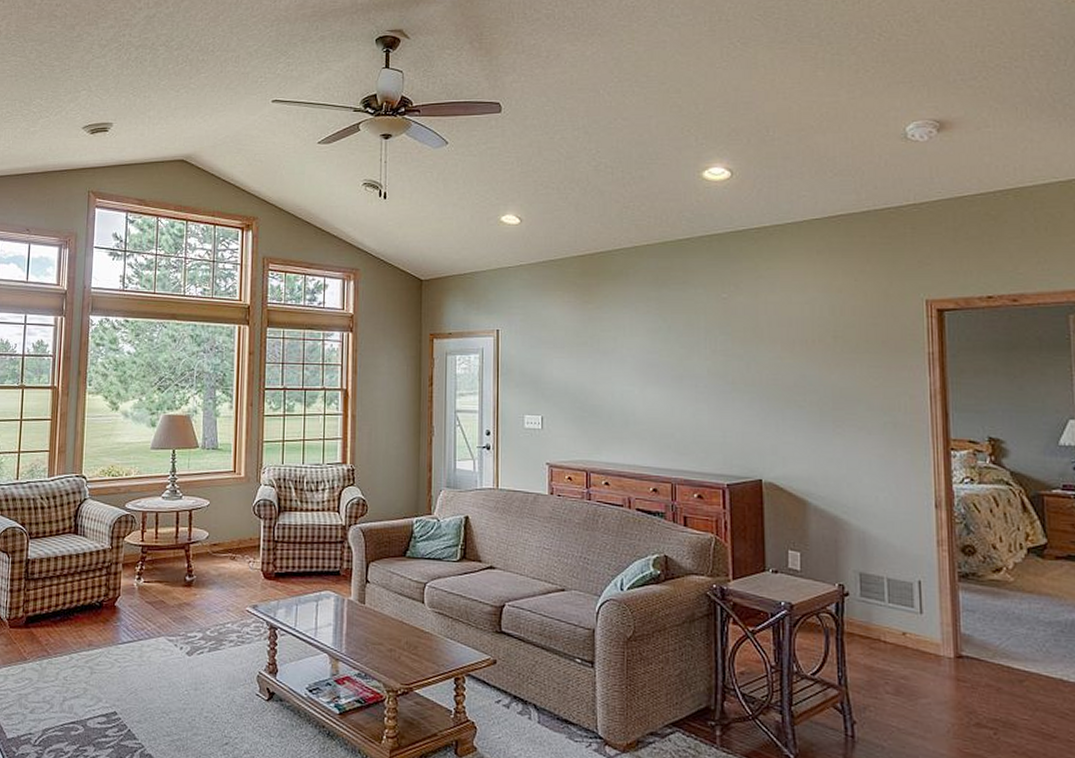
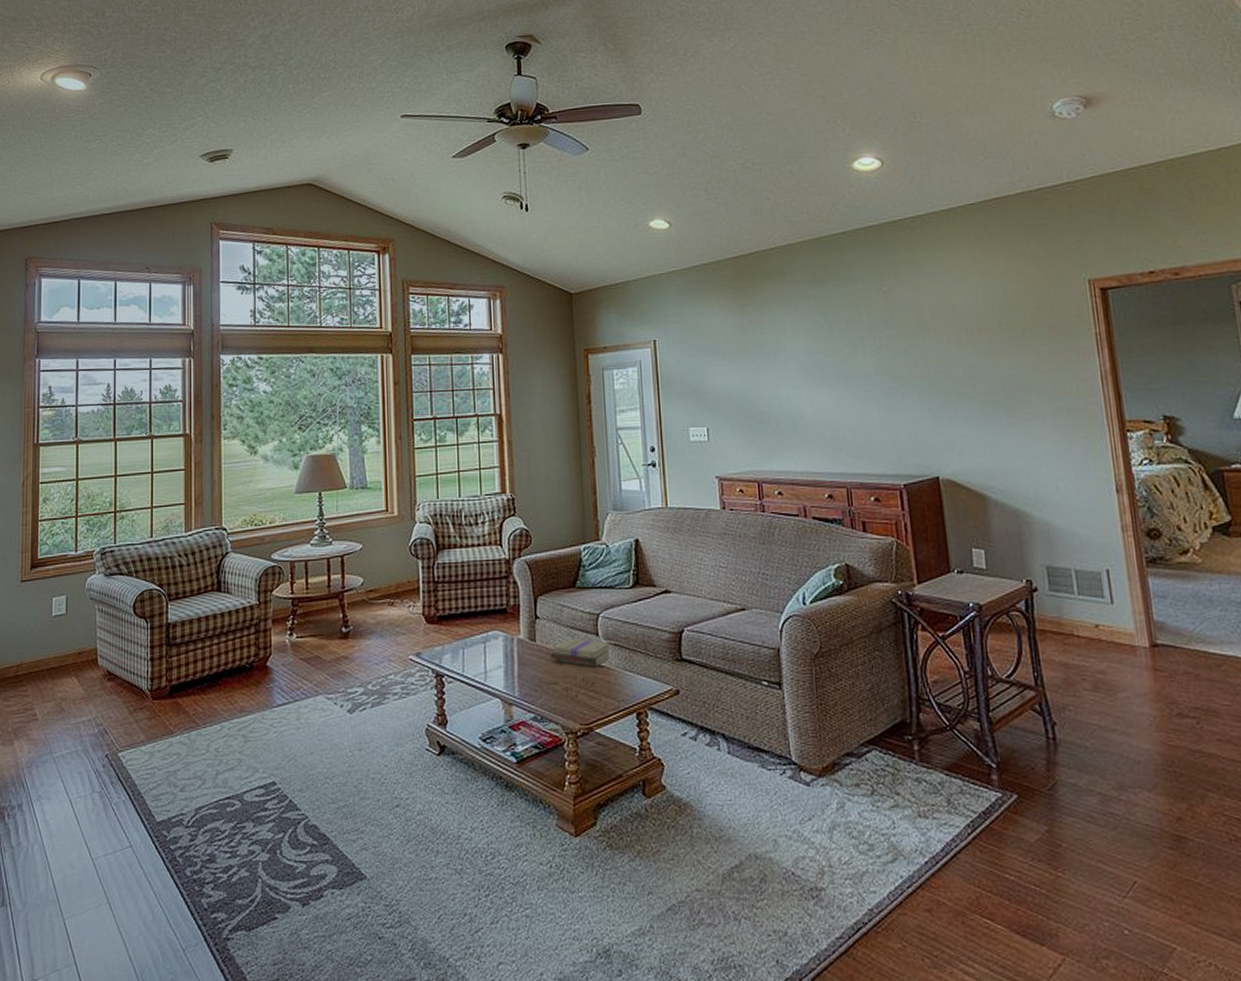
books: none [377,603,434,634] -> present [550,638,610,669]

